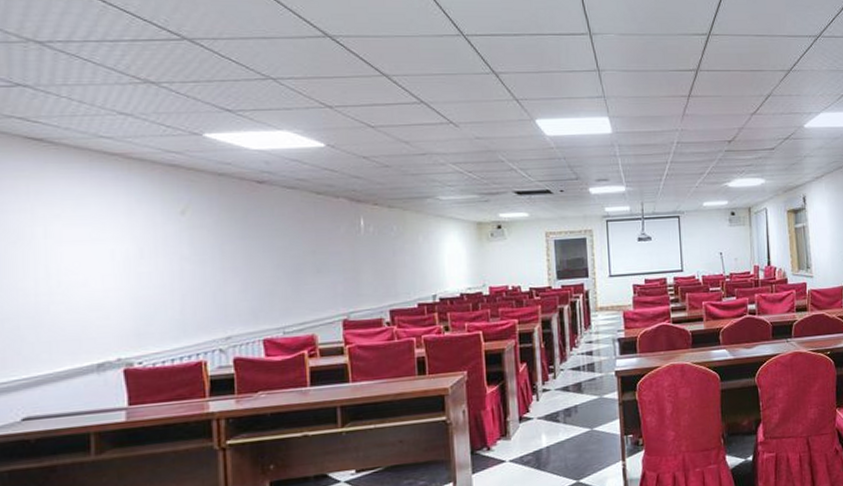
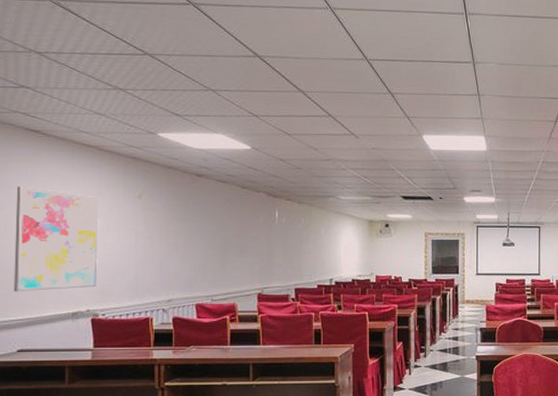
wall art: none [13,209,131,345] -> present [14,186,99,292]

